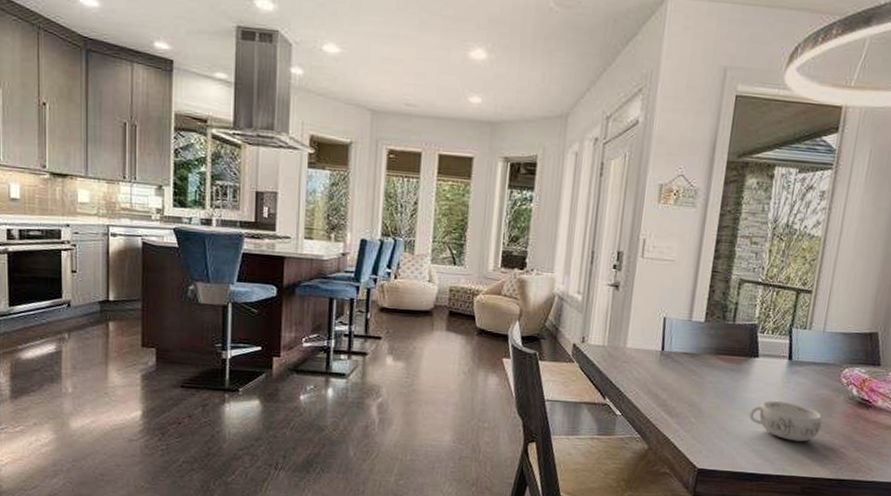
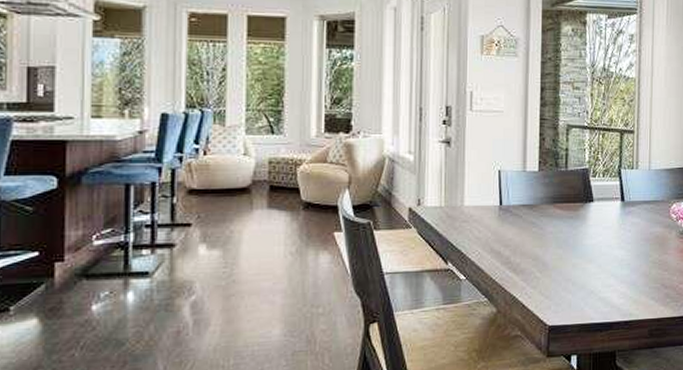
decorative bowl: present [749,400,823,442] -> none [592,243,660,283]

